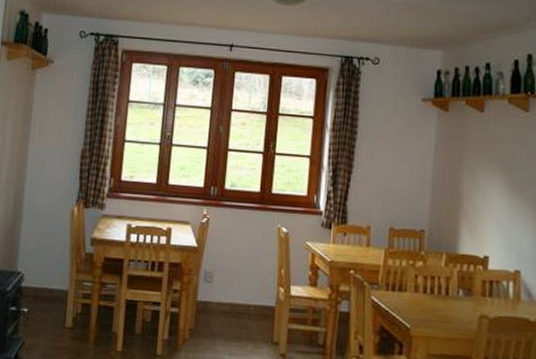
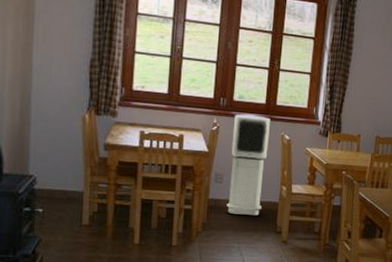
air purifier: none [216,204,265,322] -> present [226,114,270,216]

